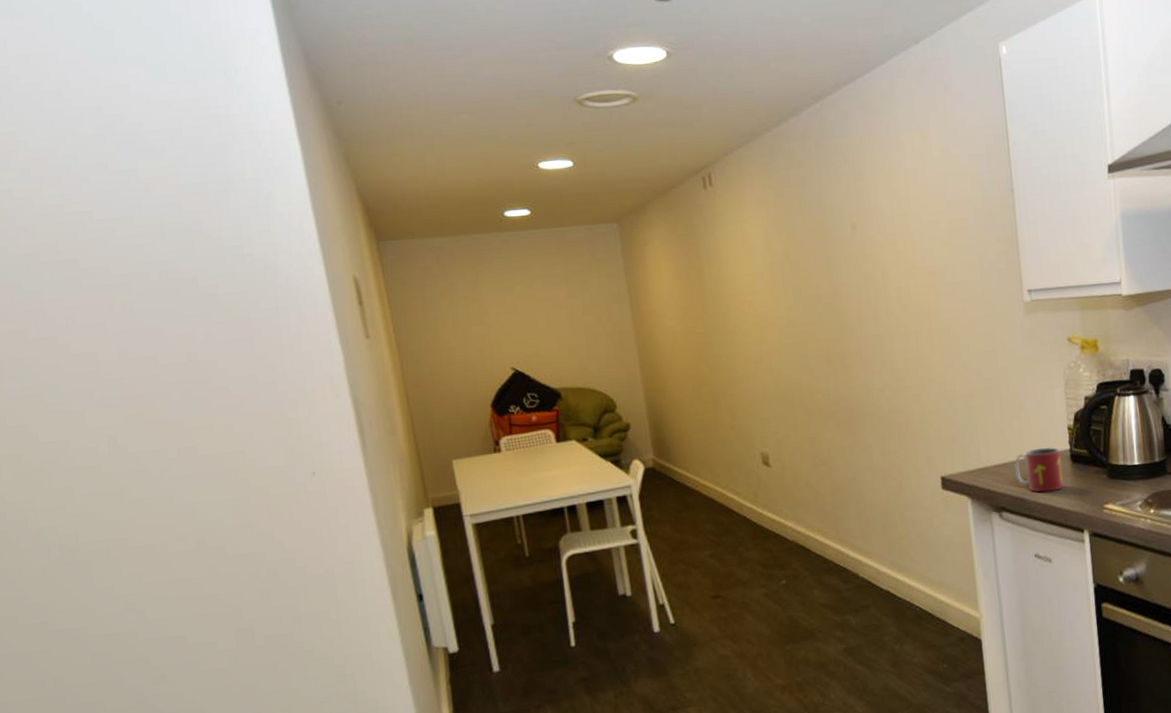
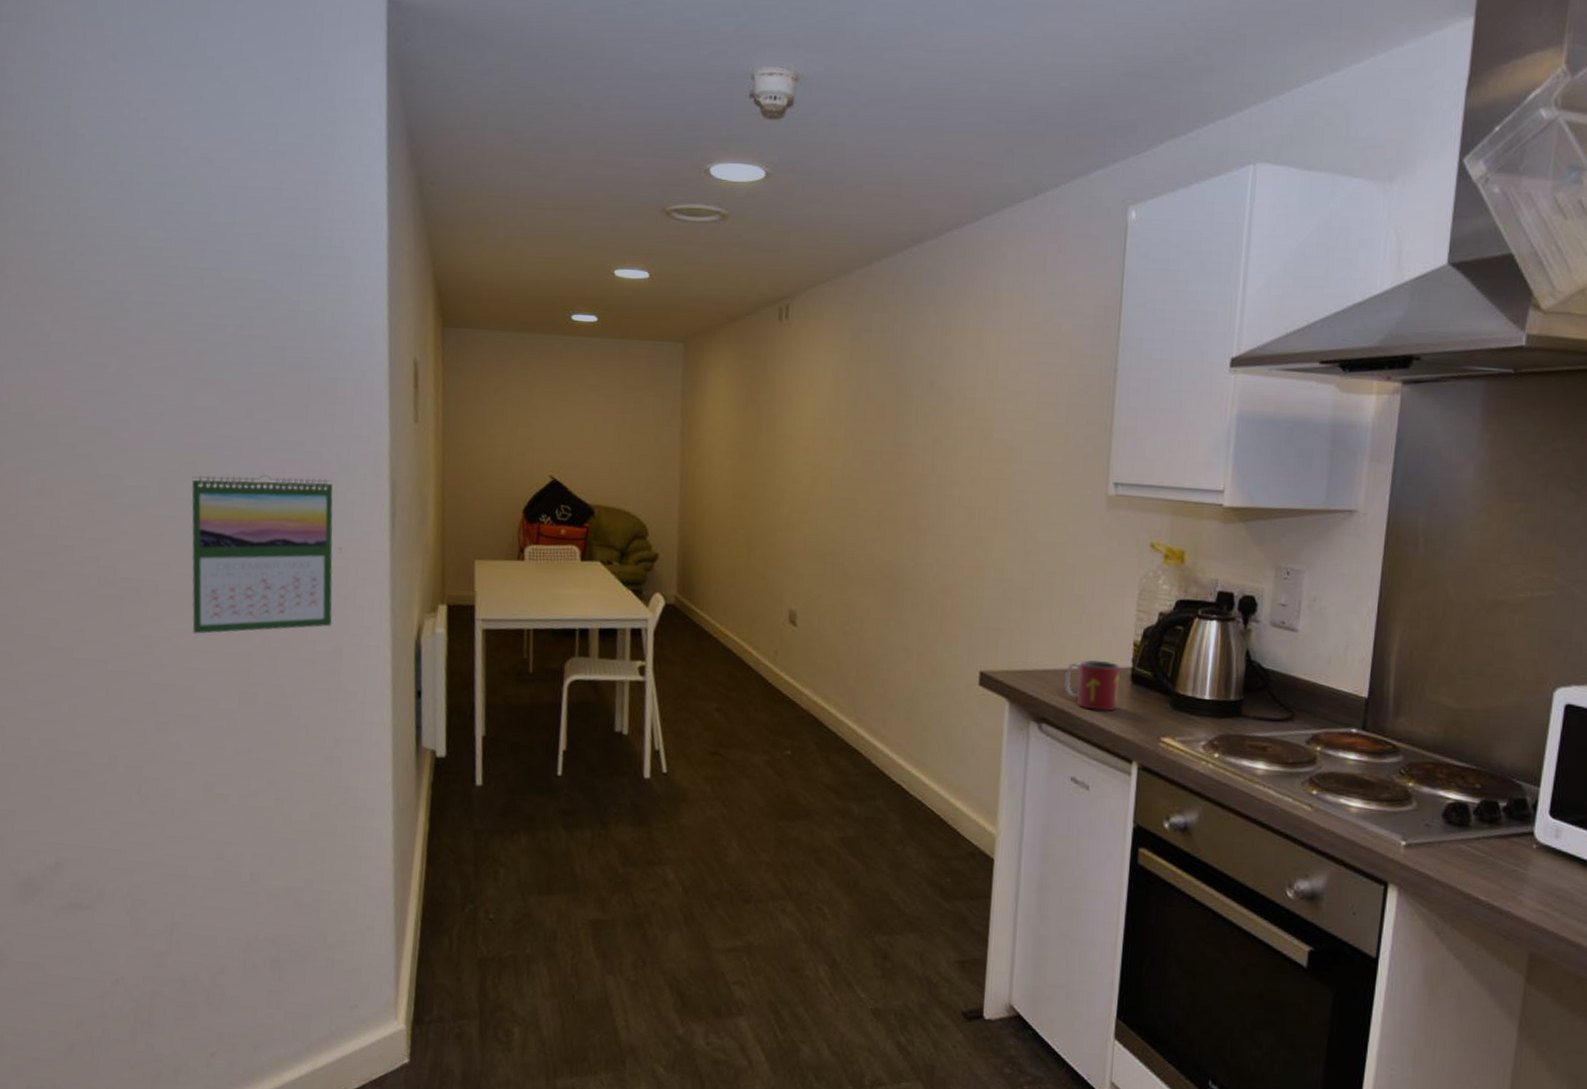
calendar: none [142,407,319,583] -> present [191,474,333,634]

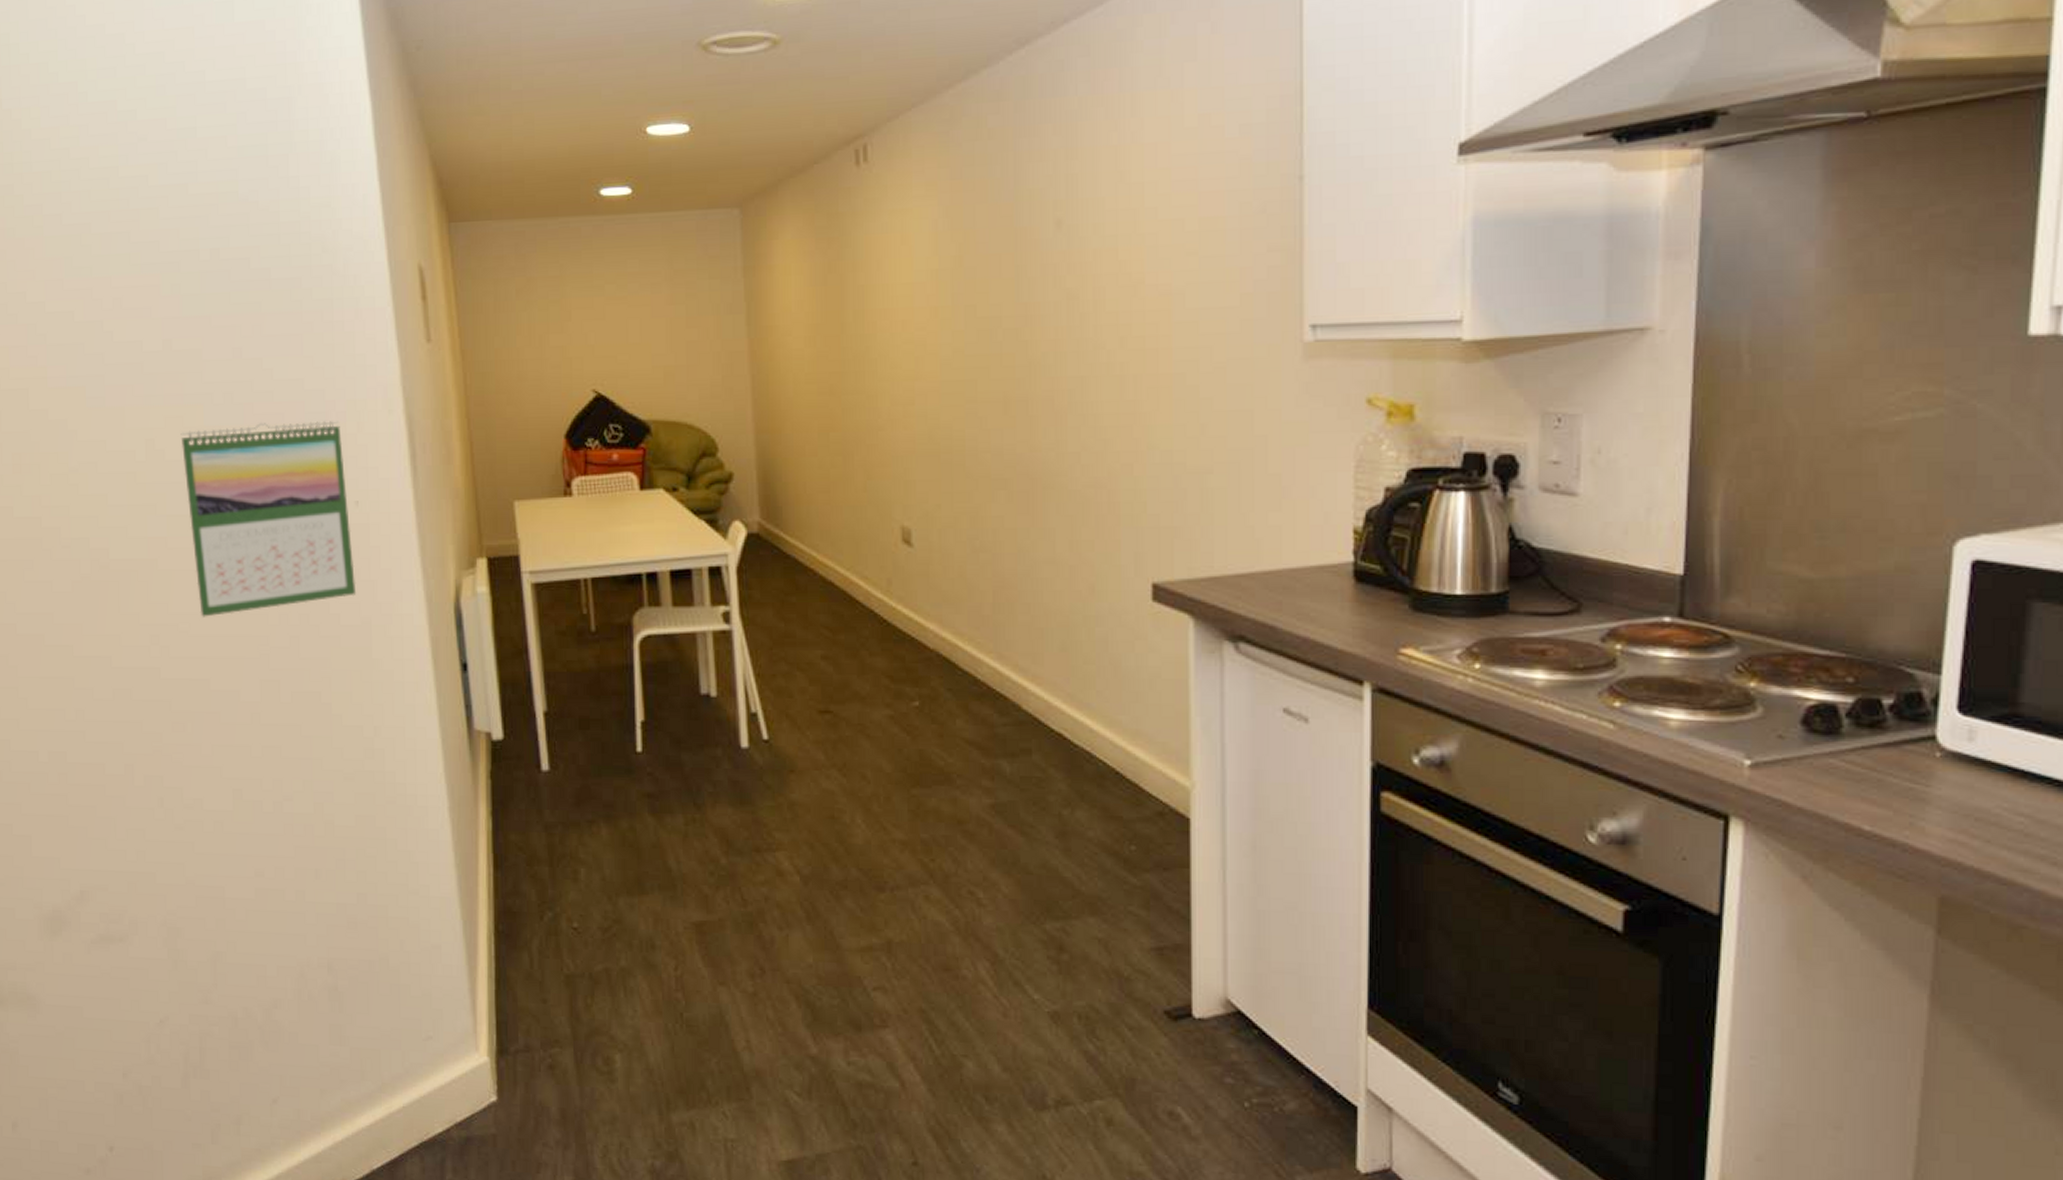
mug: present [1064,660,1120,711] -> none [1263,557,1340,620]

